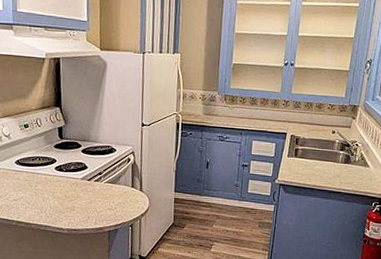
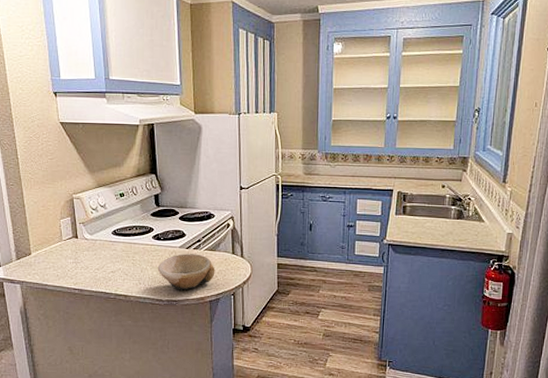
bowl: none [59,185,115,221] -> present [157,254,215,291]

